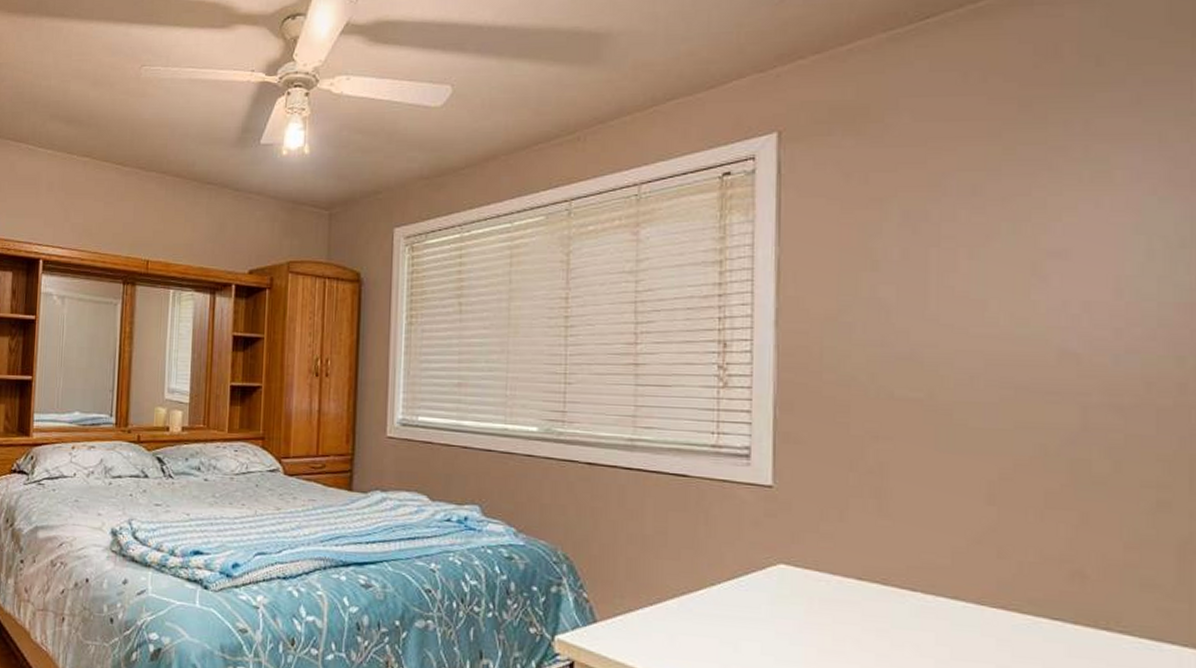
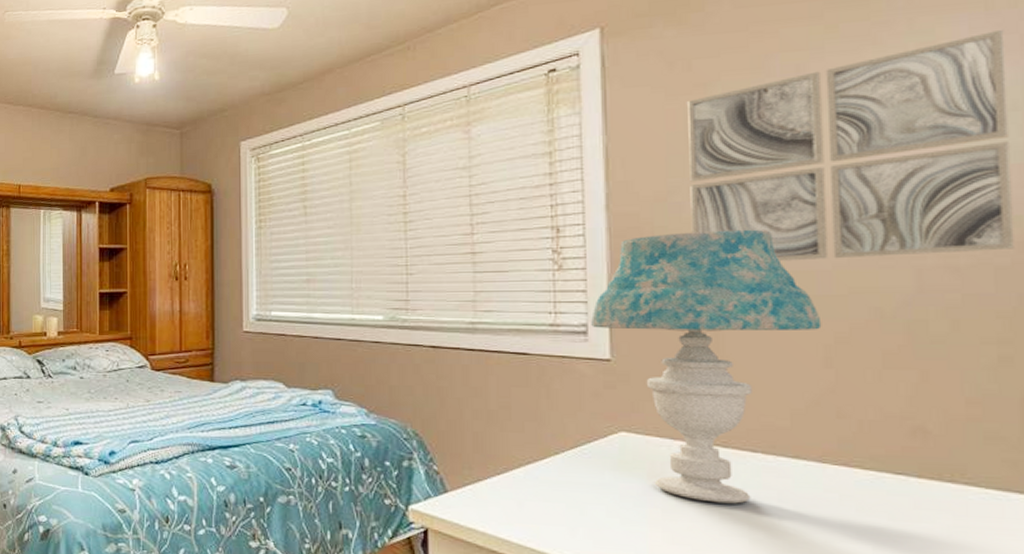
table lamp: none [755,354,987,645] -> present [591,229,822,504]
wall art: none [860,163,1178,392] -> present [688,29,1014,262]

